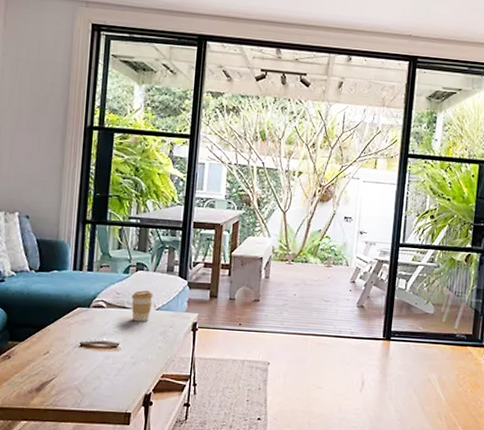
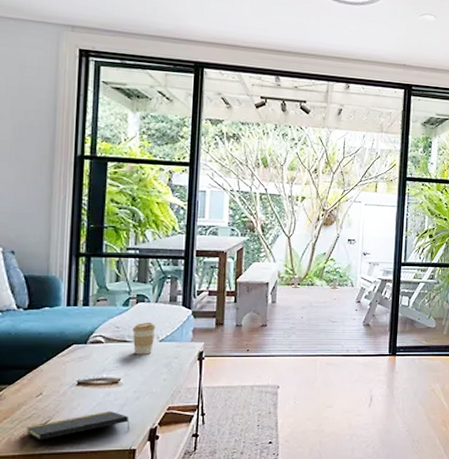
notepad: none [33,373,126,397] -> present [26,410,129,441]

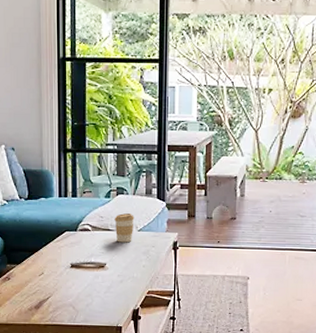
notepad: present [26,410,129,441] -> none [32,291,115,313]

